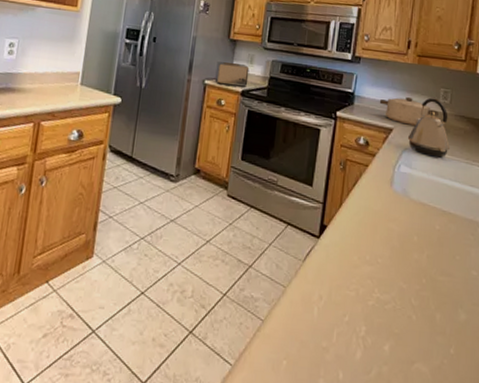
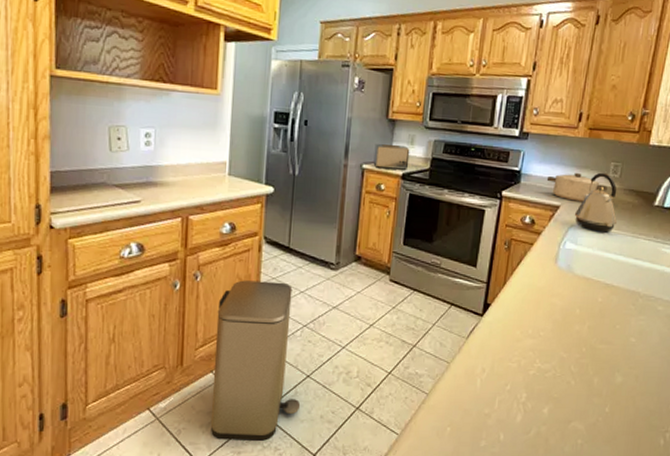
pedal bin: none [40,187,133,363] -> present [210,280,300,441]

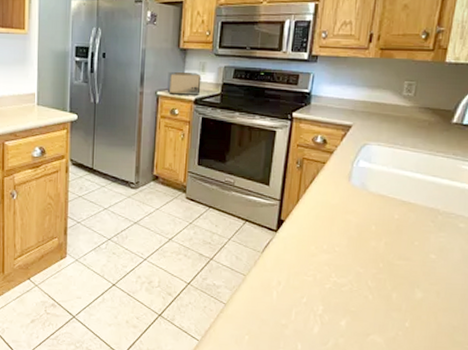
pedal bin: present [210,280,300,441] -> none [29,198,107,341]
cooking pot: present [546,173,608,202] -> none [337,93,401,121]
kettle: present [574,172,617,233] -> none [367,91,412,151]

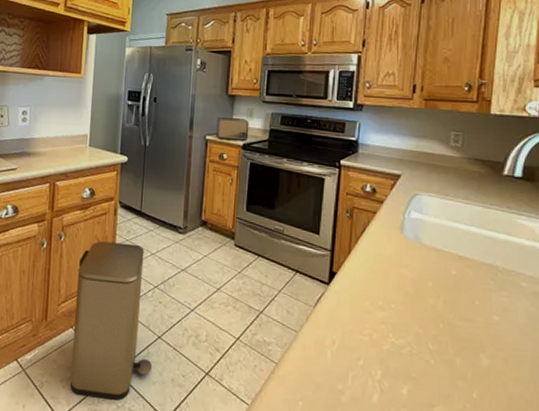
pedal bin: none [29,198,107,341] -> present [69,241,152,401]

